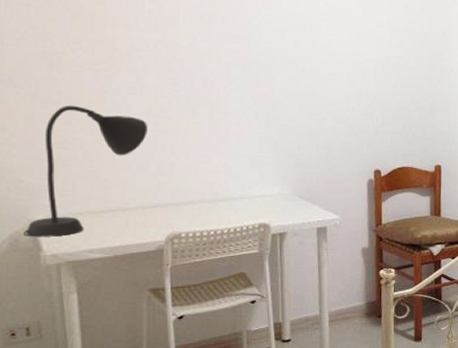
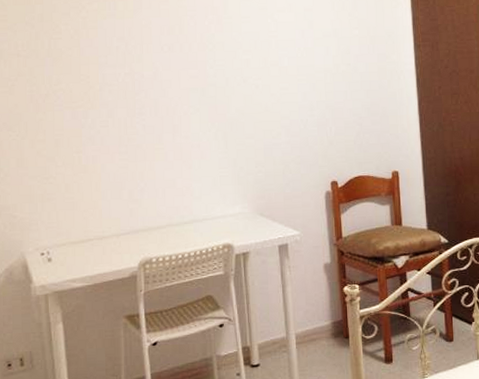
desk lamp: present [22,105,147,238] -> none [16,142,119,270]

